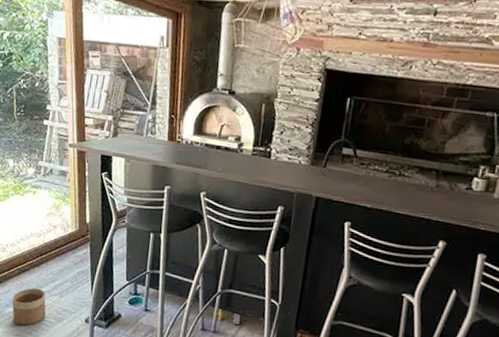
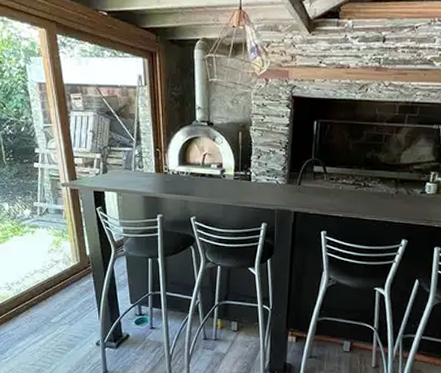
planter: present [12,288,46,325] -> none [23,320,58,355]

